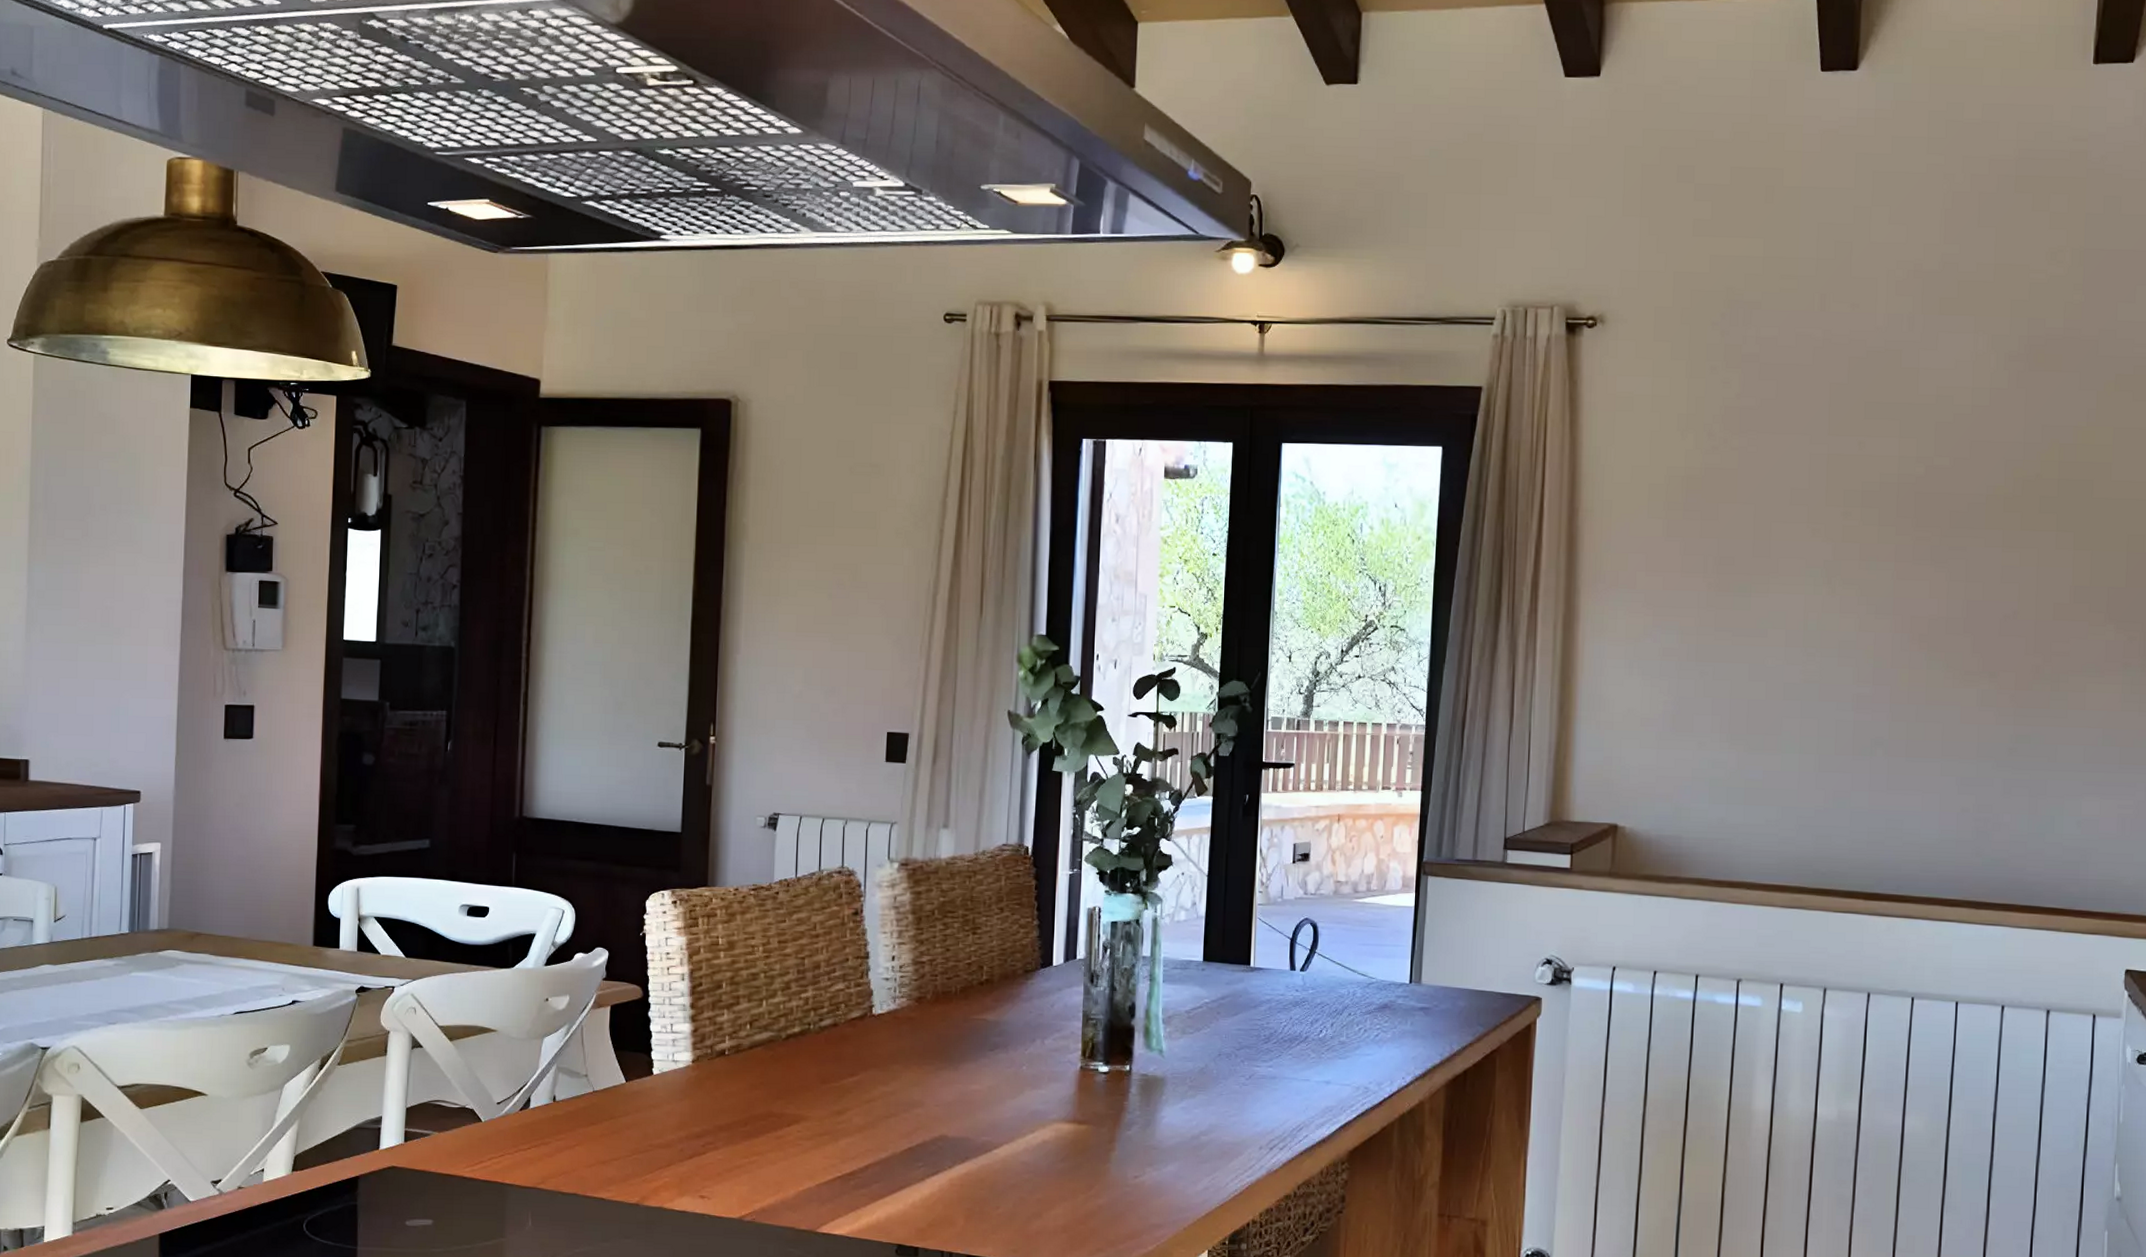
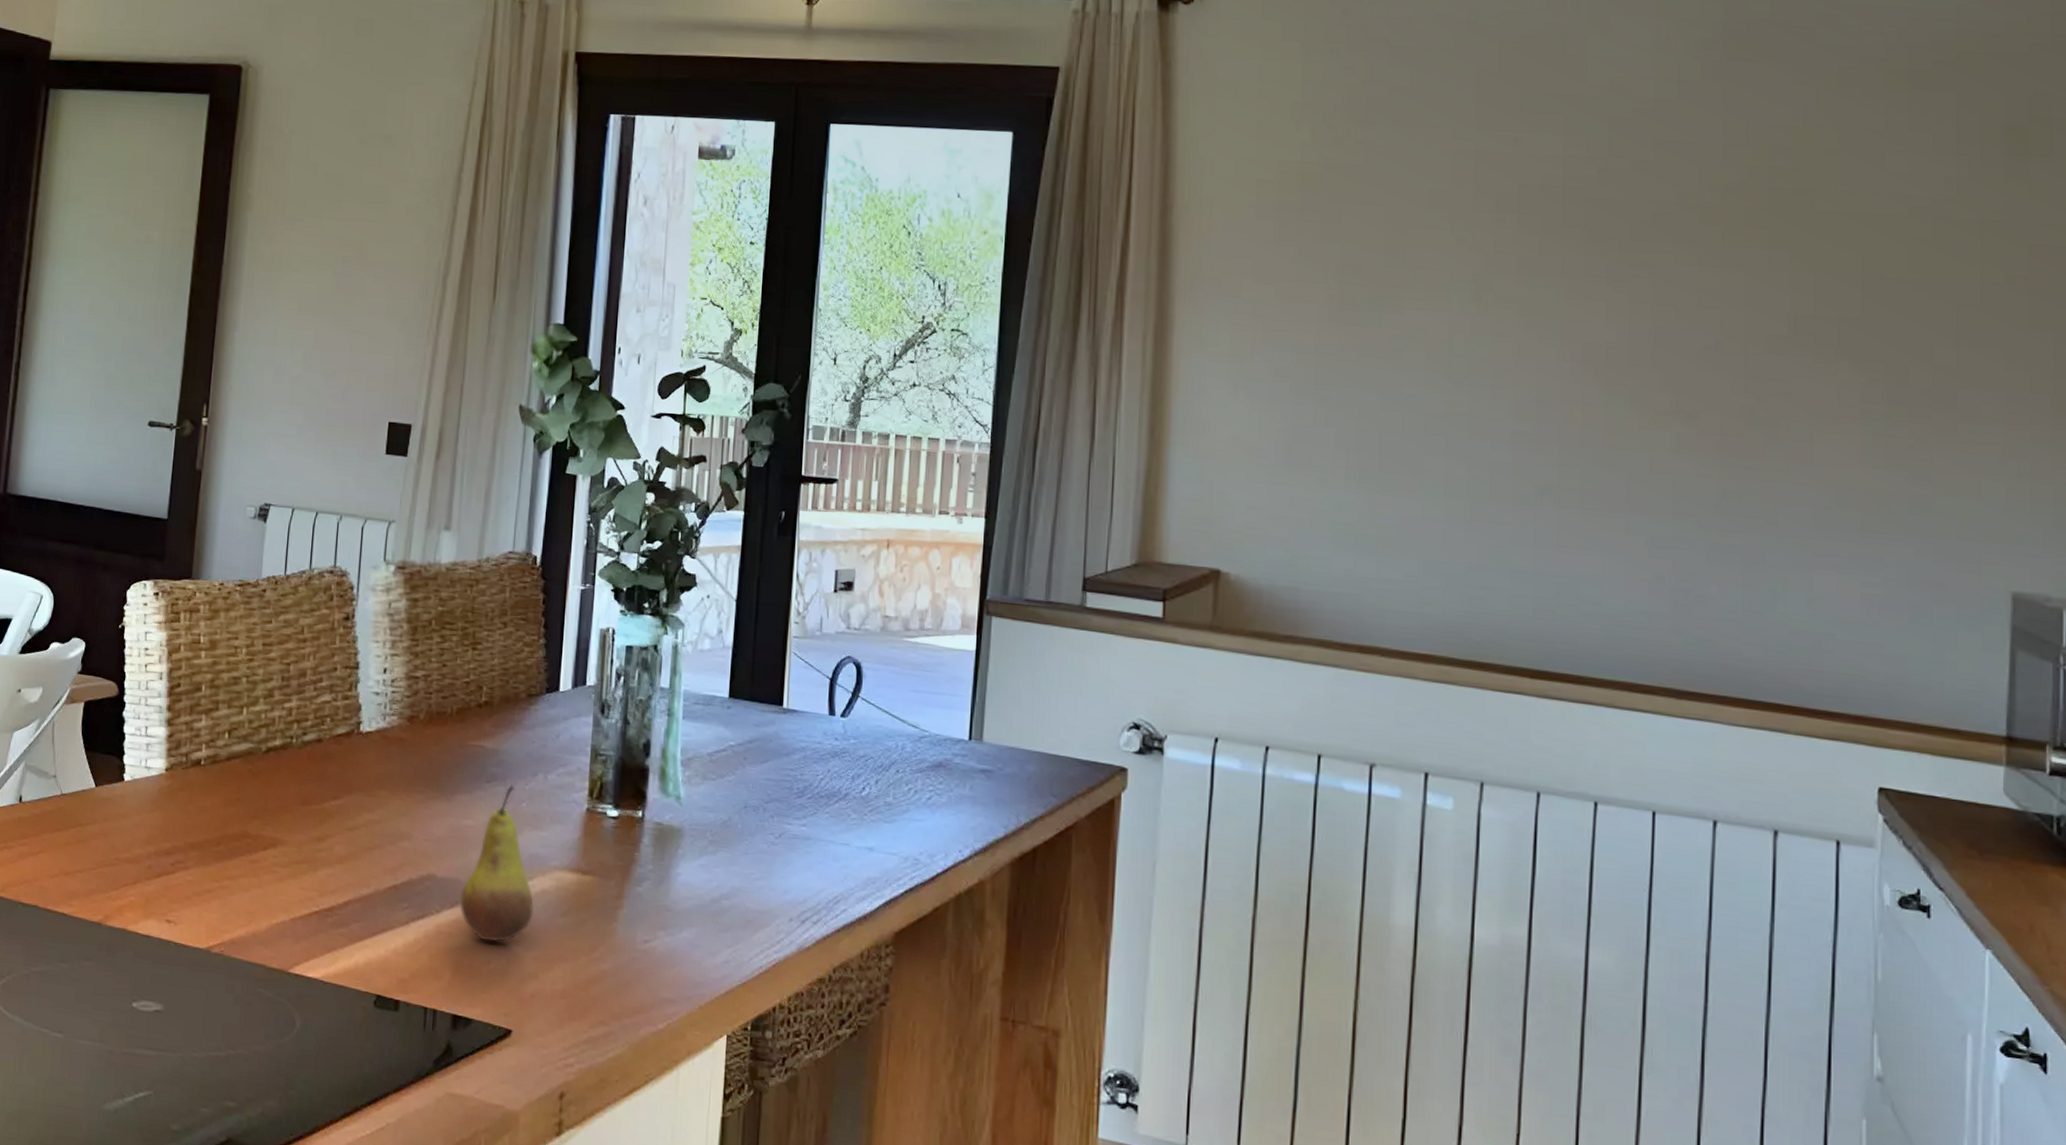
fruit: none [970,1051,1036,1189] -> present [460,785,534,943]

